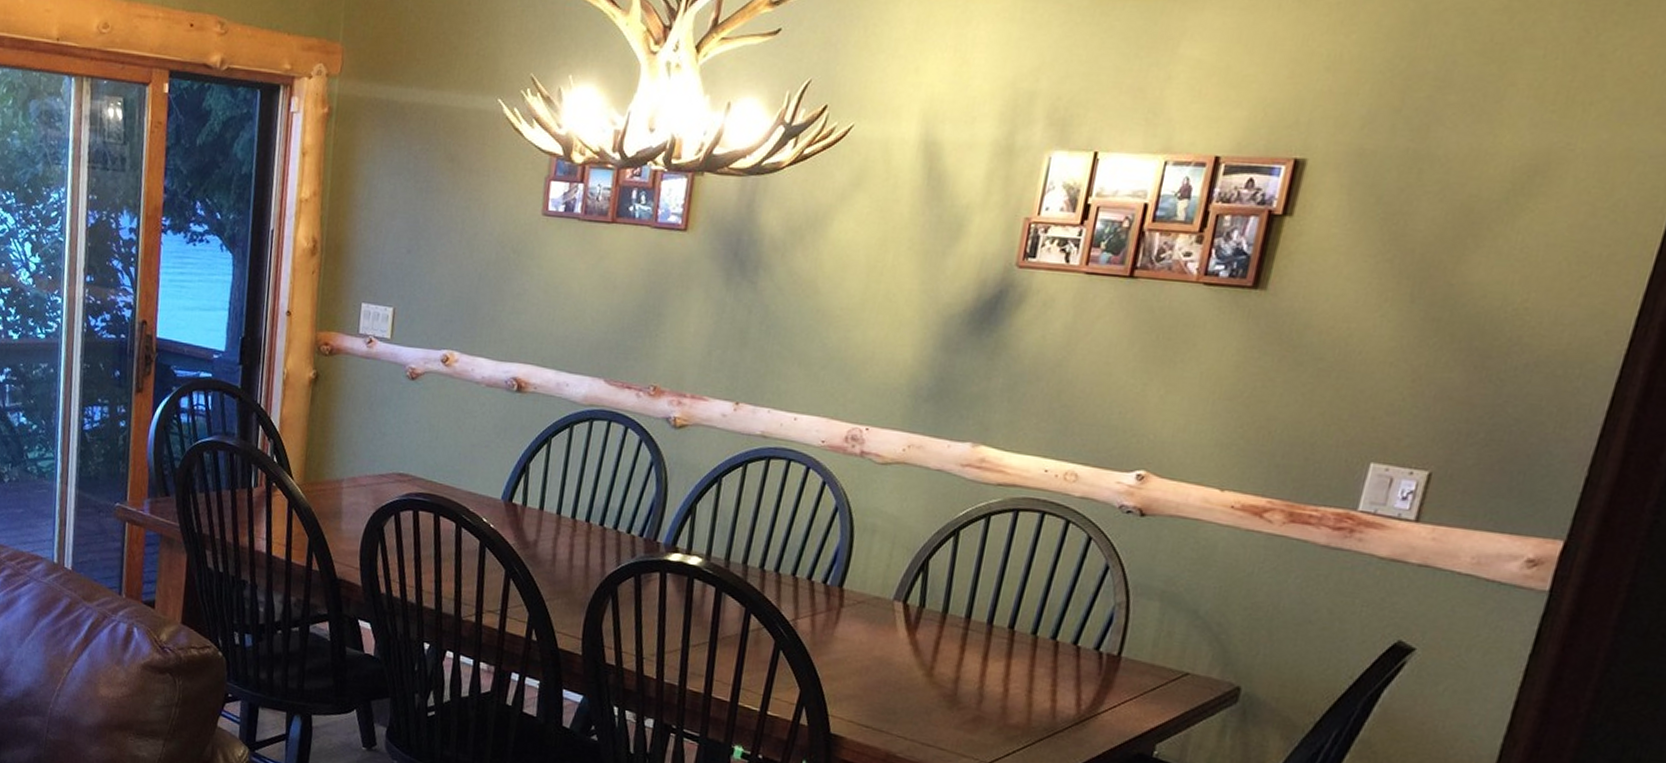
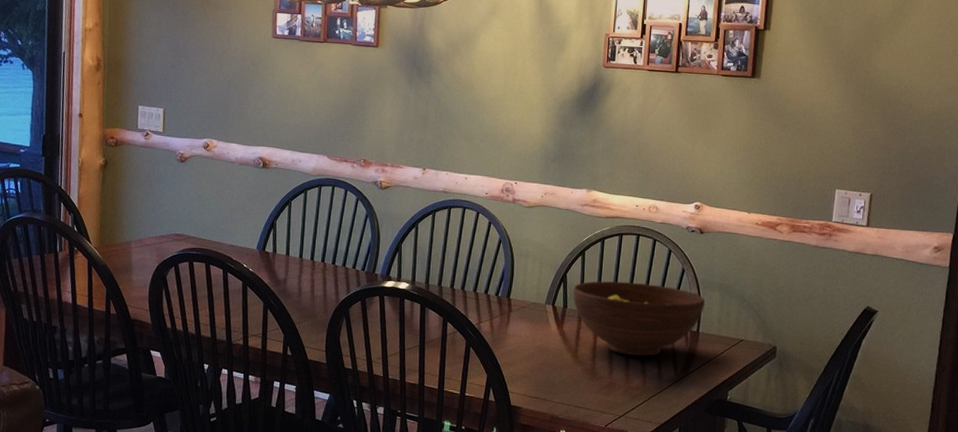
fruit bowl: none [935,573,1136,685] -> present [573,281,705,357]

